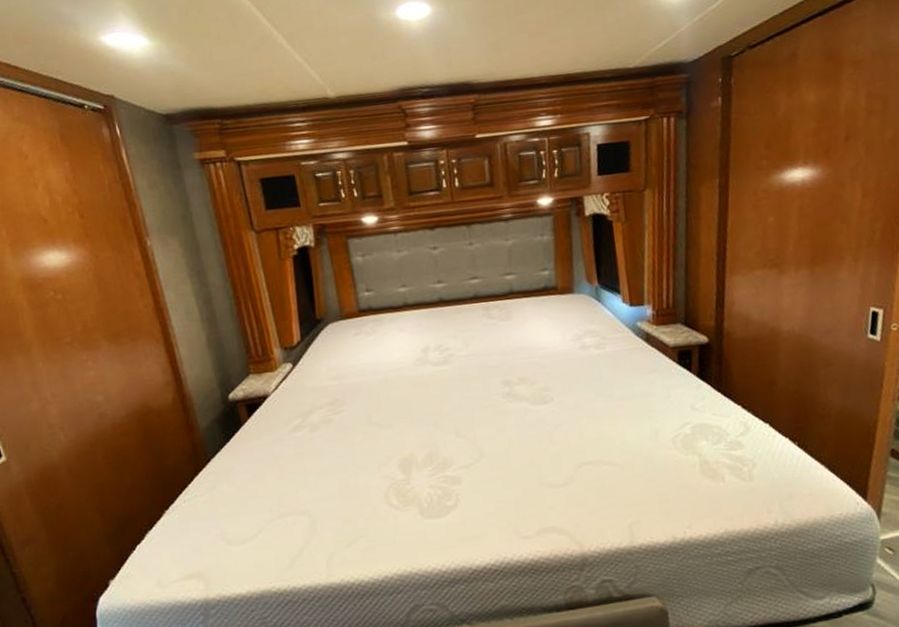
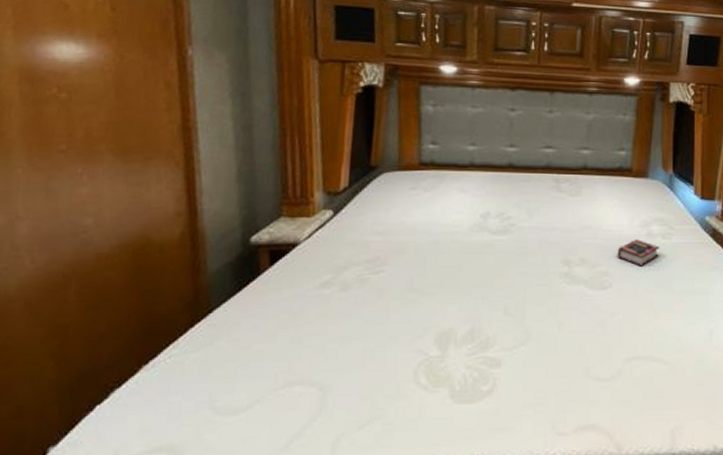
book: none [553,353,595,378] -> present [617,239,659,266]

